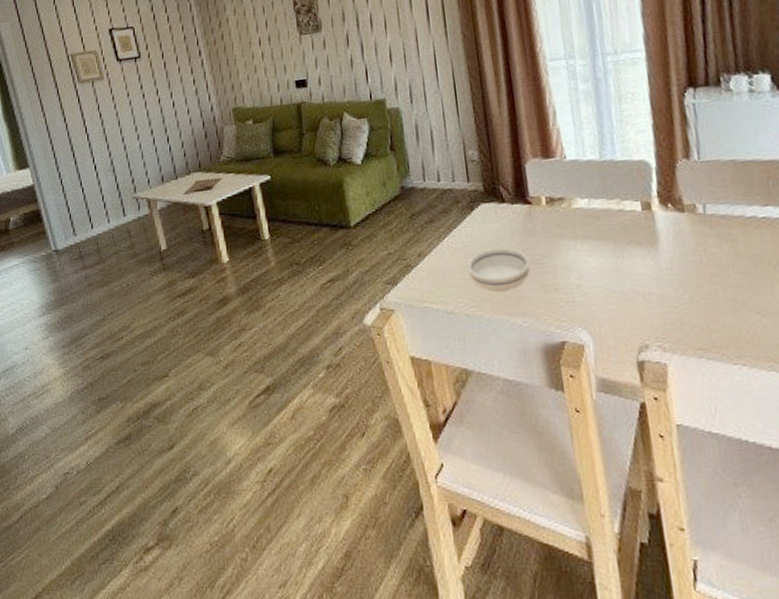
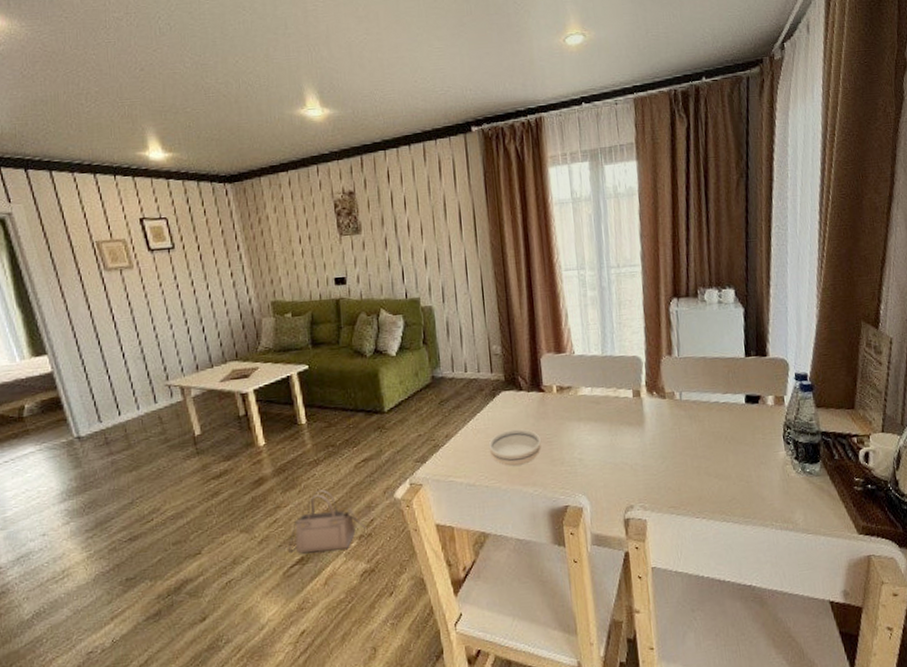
handbag: none [253,312,335,383] -> present [288,489,367,554]

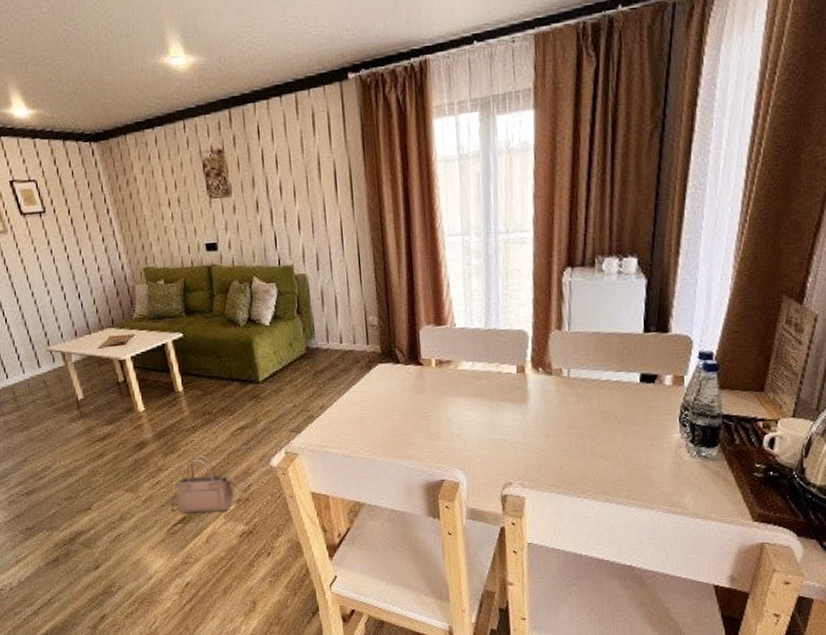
bowl: present [488,428,542,466] -> none [364,402,419,439]

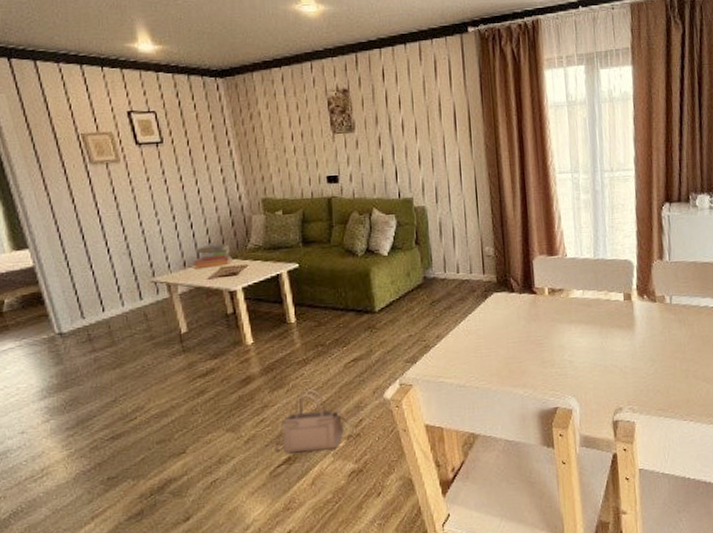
books: none [84,314,119,339] -> present [194,244,232,270]

